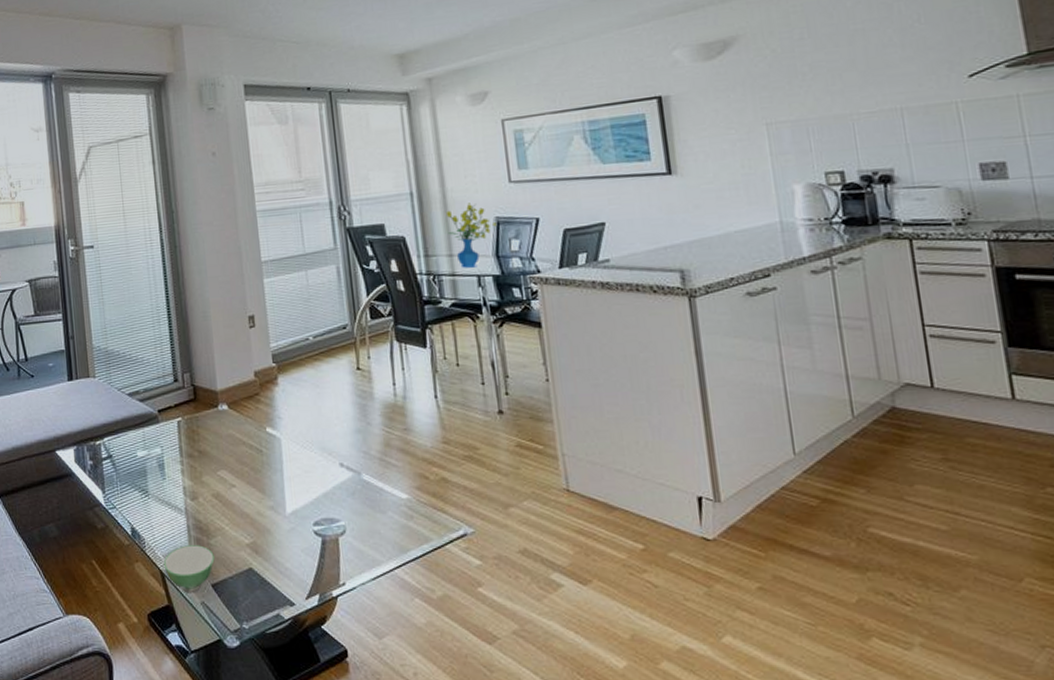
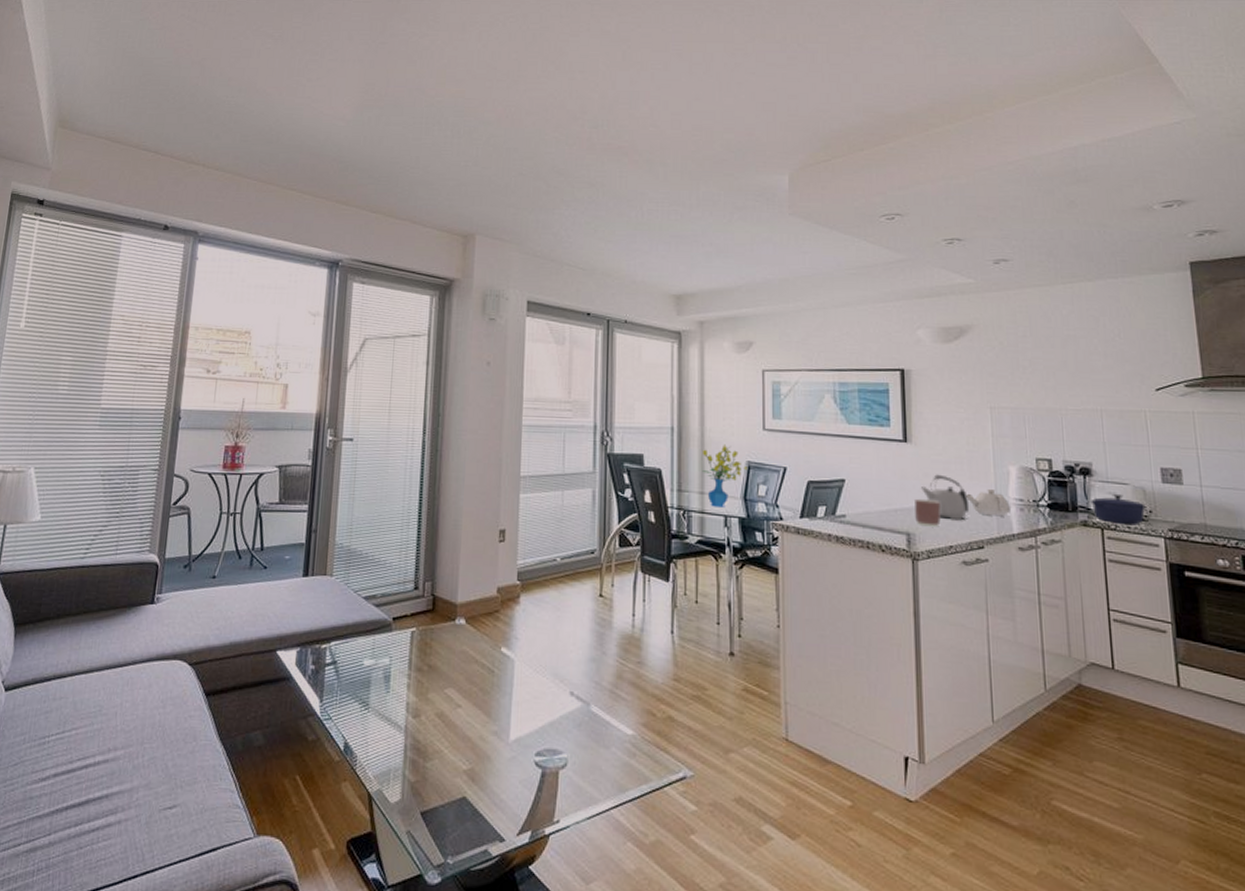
bowl: present [163,545,215,594] -> none [372,766,428,821]
mug: none [686,231,718,261] -> present [915,498,942,527]
kettle: none [691,204,751,250] -> present [920,474,970,519]
teapot: none [745,211,798,242] -> present [966,488,1010,517]
cooking pot: none [895,198,963,232] -> present [1091,493,1146,525]

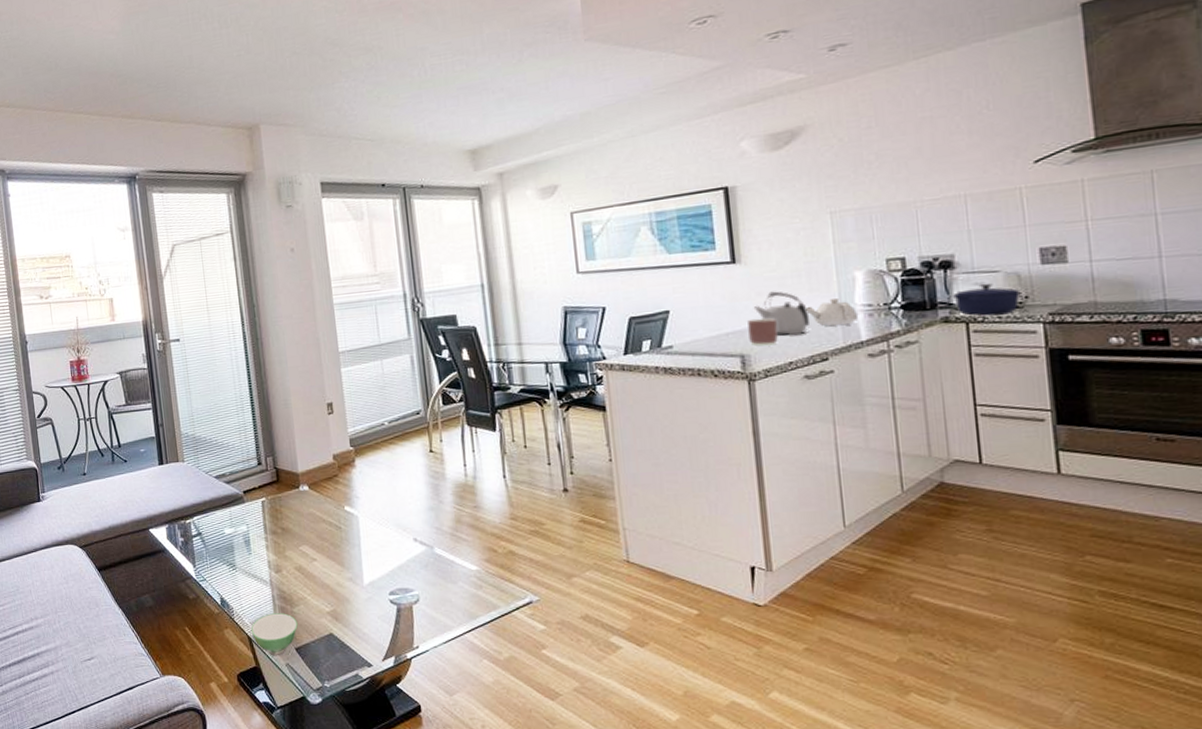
bowl: none [372,766,428,821] -> present [250,613,298,656]
bouquet: present [701,444,747,507] -> none [516,293,564,356]

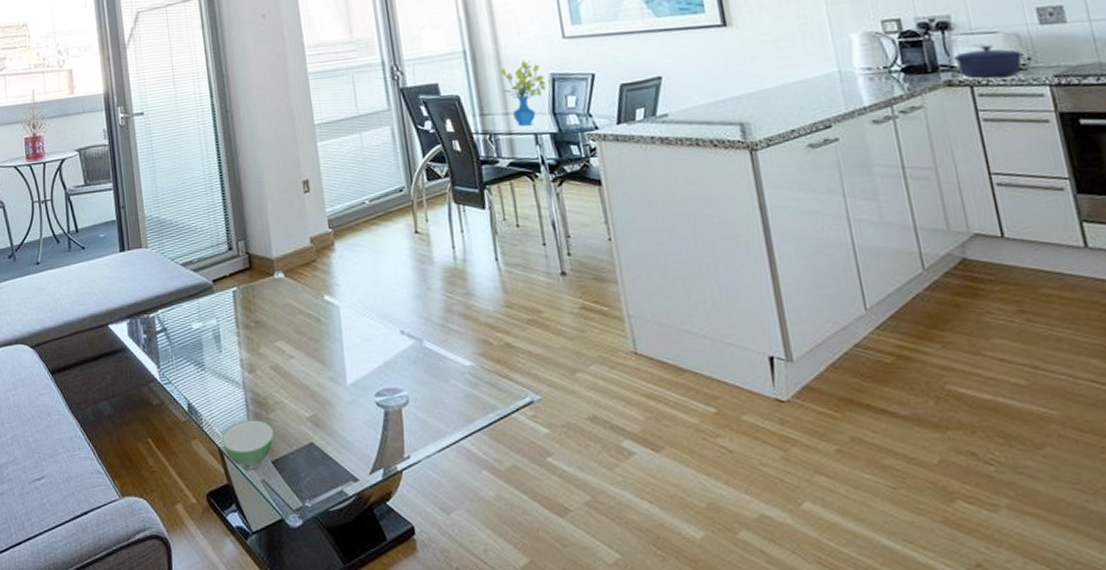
bouquet: none [516,293,564,356] -> present [501,60,552,126]
mug: present [748,318,778,346] -> none [744,83,778,113]
kettle: present [753,291,811,335] -> none [748,55,810,101]
teapot: present [806,297,857,327] -> none [803,61,858,92]

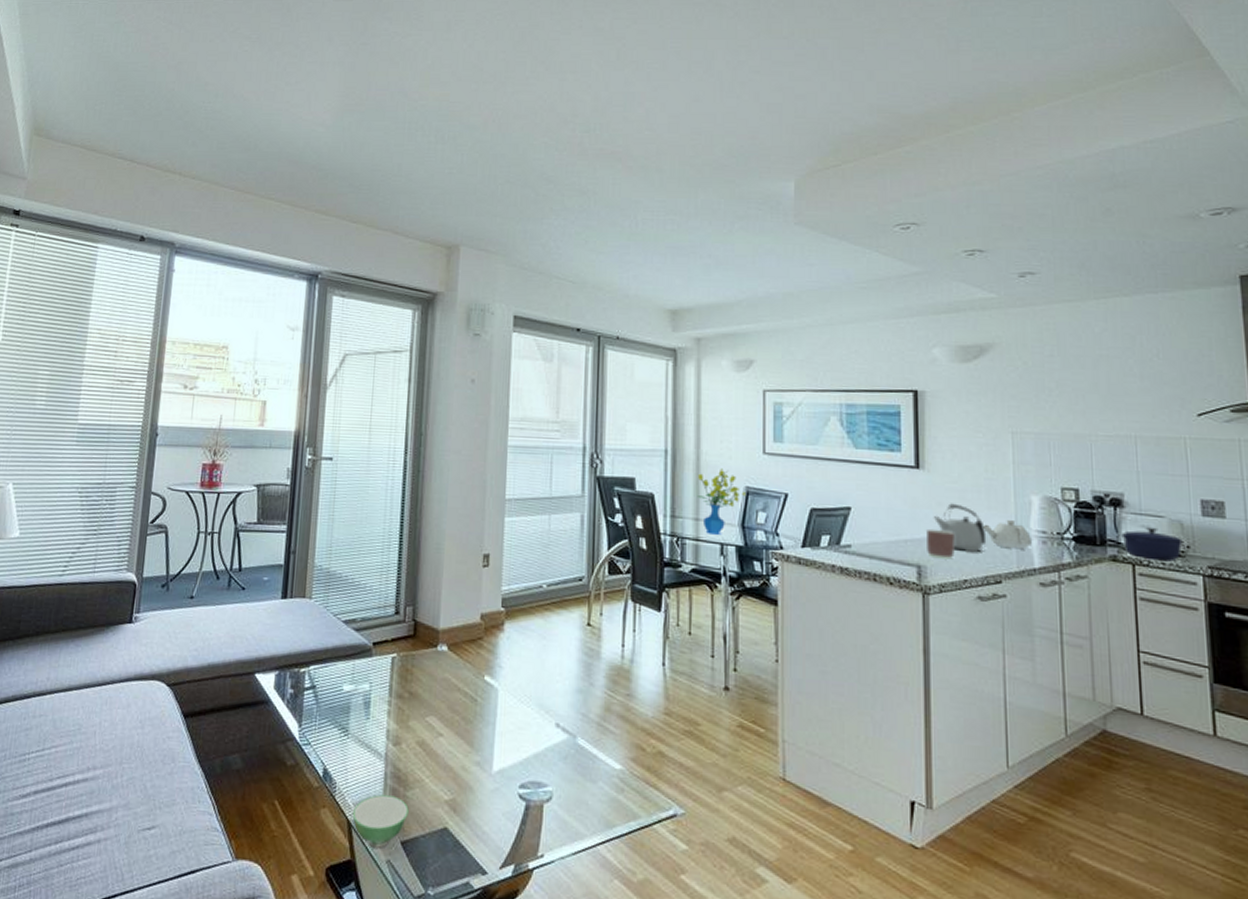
mug: none [744,83,778,113] -> present [927,528,956,560]
kettle: none [748,55,810,101] -> present [933,503,987,552]
teapot: none [803,61,858,92] -> present [983,519,1032,550]

